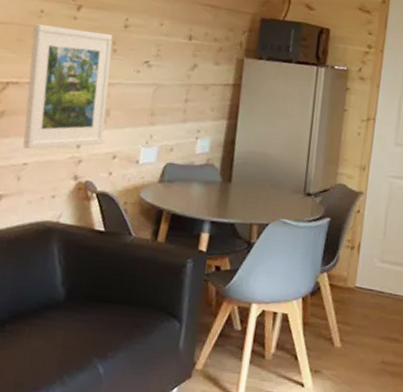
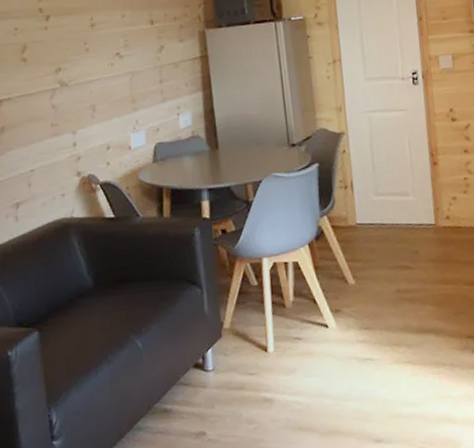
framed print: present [23,24,113,150] -> none [12,35,96,157]

